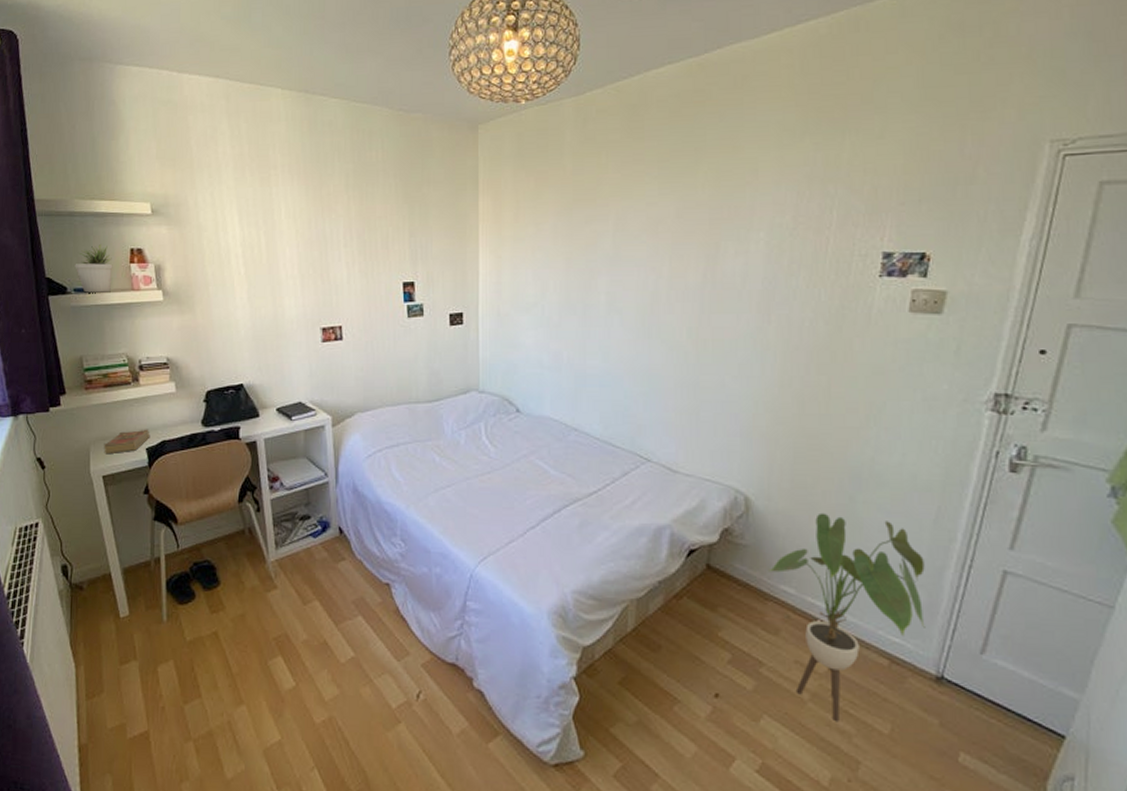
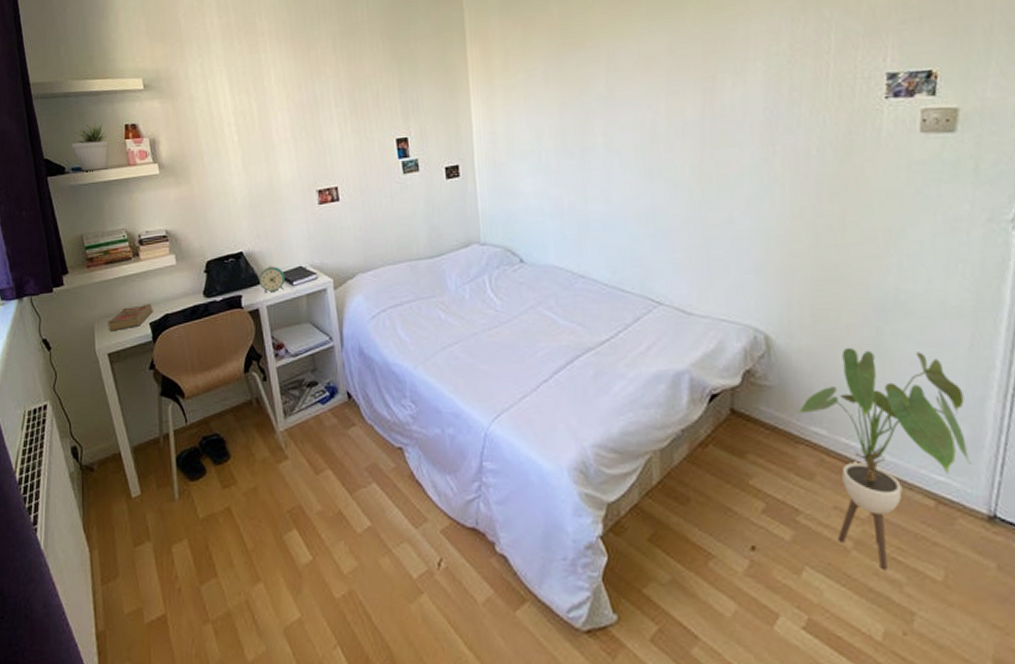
alarm clock: none [258,399,284,426] -> present [259,265,285,293]

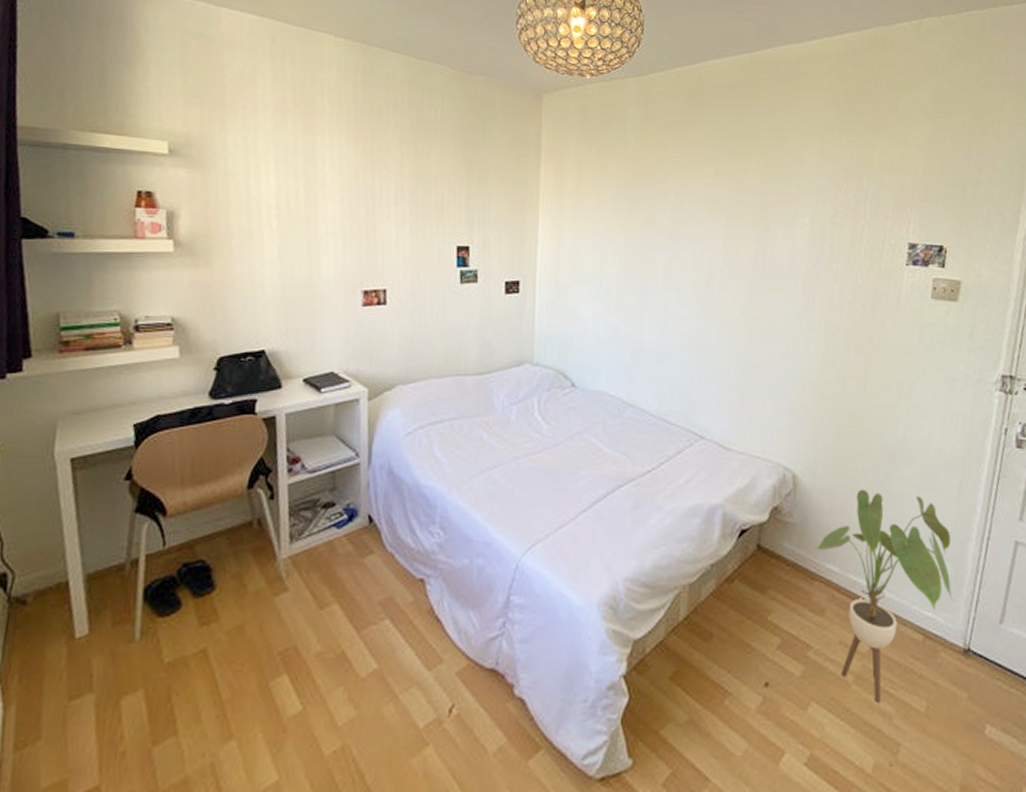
potted plant: present [71,123,109,171] -> none [61,184,113,239]
book: present [108,303,153,332] -> none [76,401,141,432]
alarm clock: present [259,265,285,293] -> none [280,368,312,399]

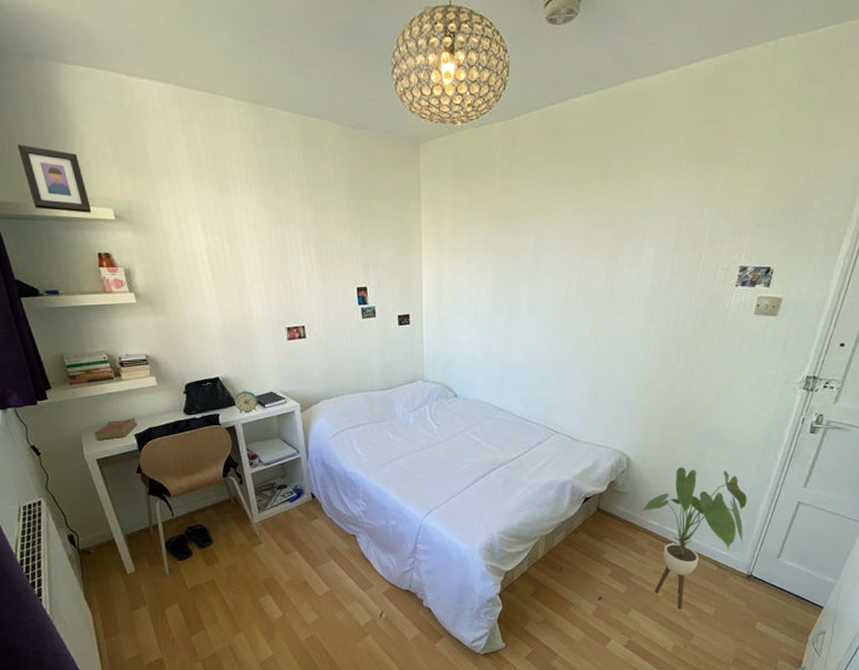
picture frame: none [66,66,141,145] -> present [17,144,92,213]
book: none [76,401,141,432] -> present [94,418,138,441]
alarm clock: none [280,368,312,399] -> present [234,390,258,413]

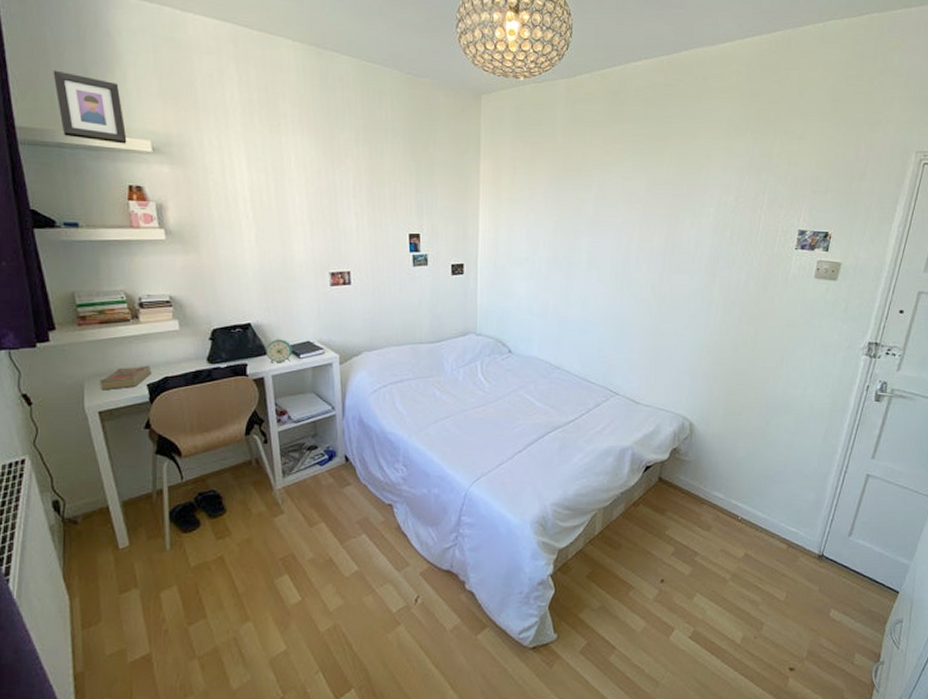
house plant: present [640,467,747,609] -> none [705,434,815,593]

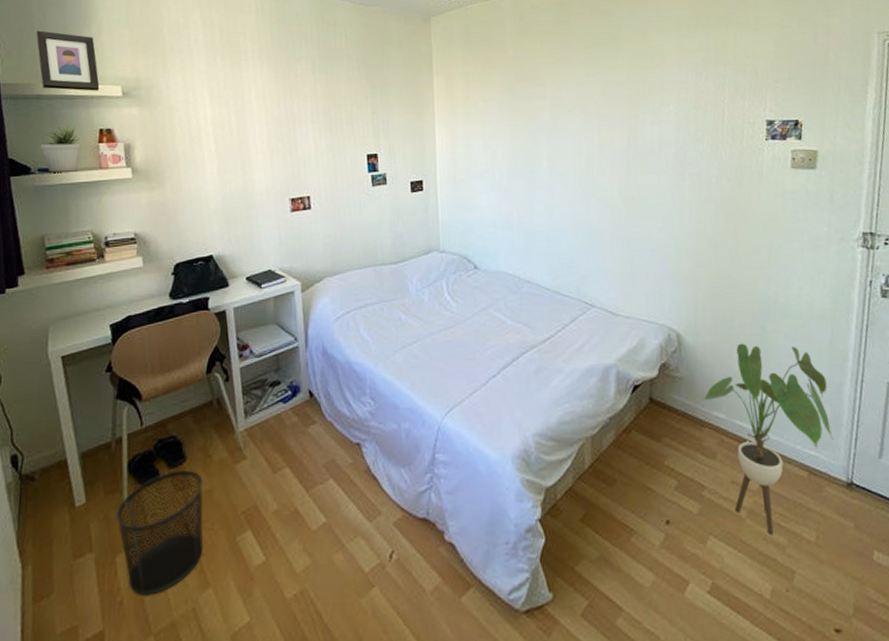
potted plant: none [64,179,109,228] -> present [40,126,81,172]
book: present [100,365,152,391] -> none [64,305,115,334]
waste bin: none [160,519,244,625] -> present [116,468,204,595]
alarm clock: present [266,338,292,363] -> none [227,268,254,295]
house plant: none [705,434,815,593] -> present [702,343,834,534]

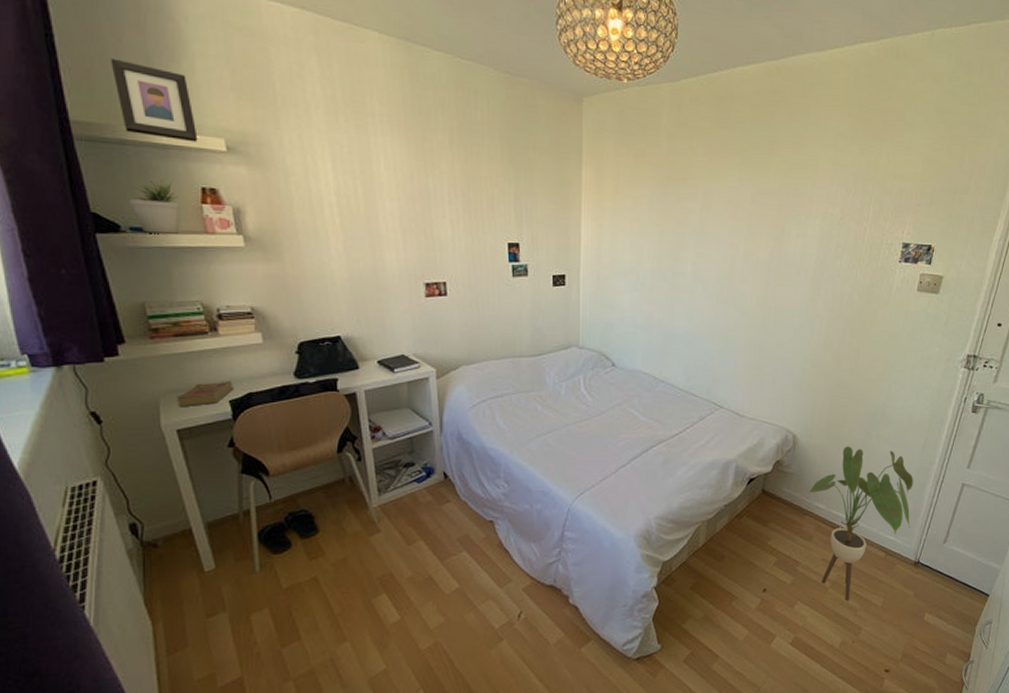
book: none [64,305,115,334] -> present [177,381,234,408]
waste bin: present [116,468,204,595] -> none [249,539,339,647]

